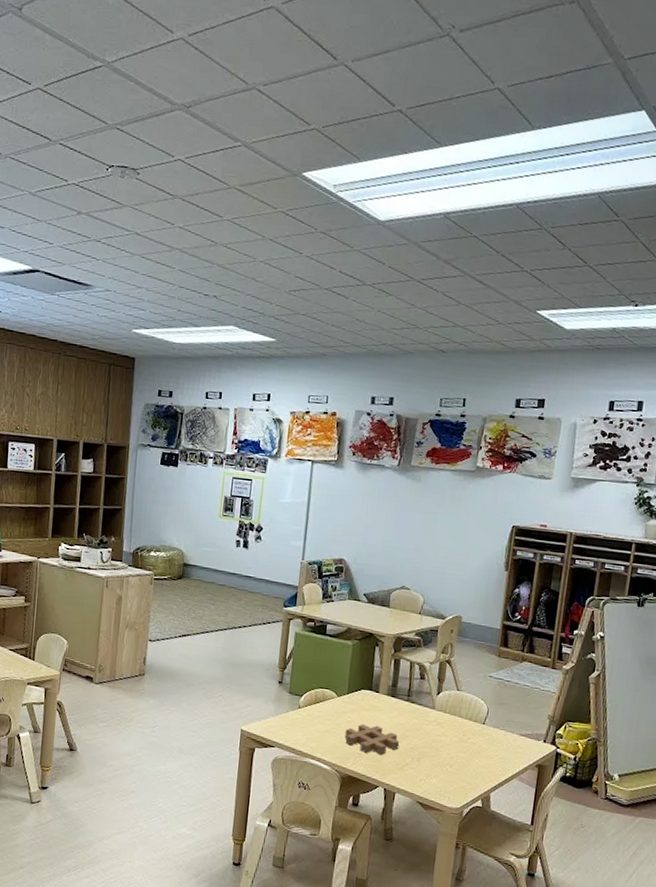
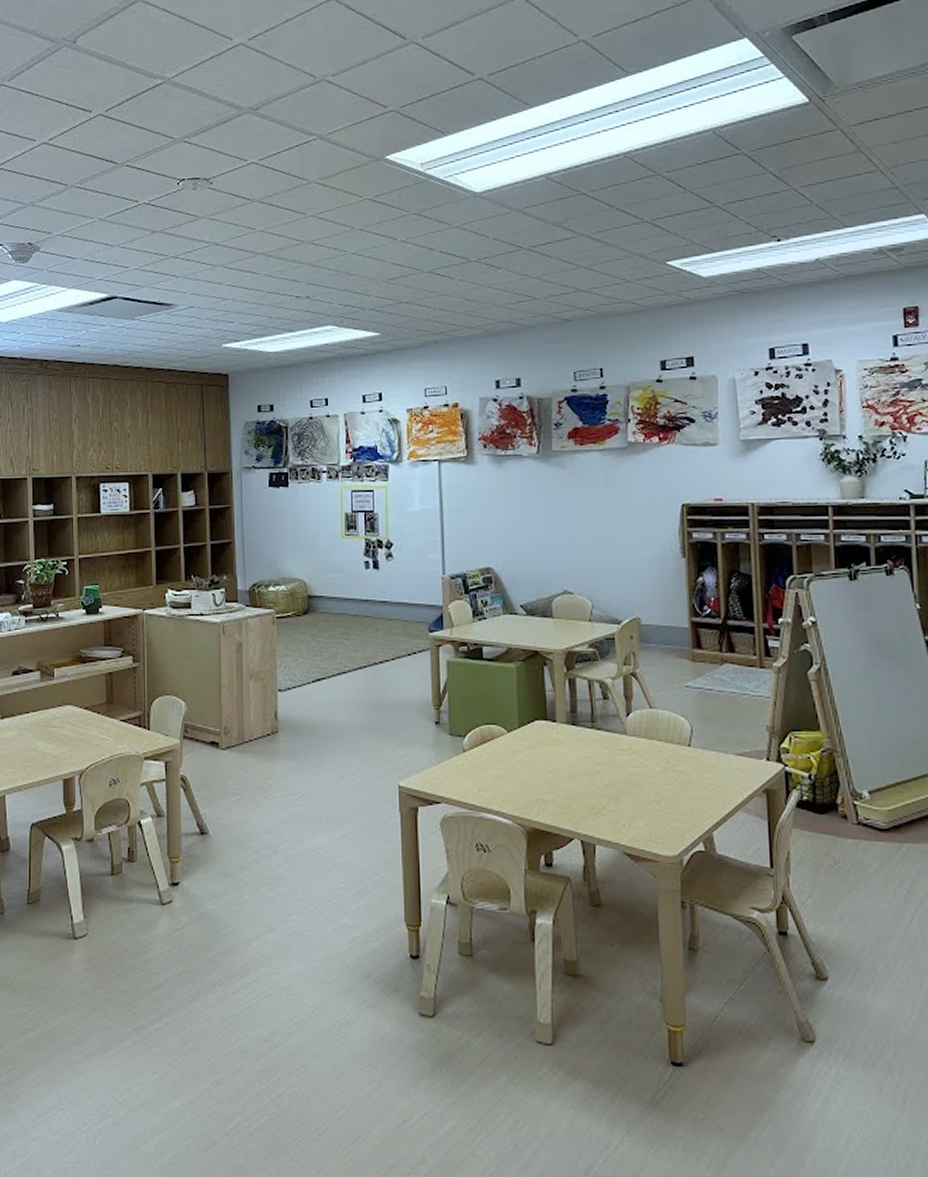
wooden puzzle: present [345,724,399,755] -> none [523,762,590,798]

